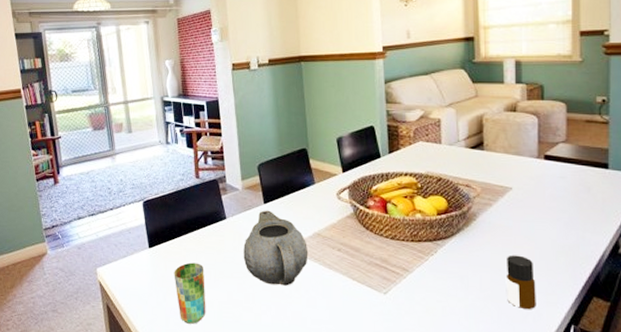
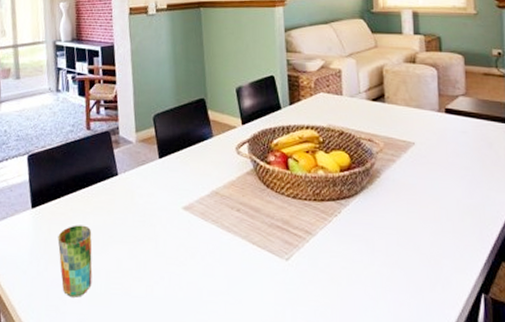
teapot: present [243,210,309,286] -> none [135,165,206,252]
bottle: present [506,255,536,309] -> none [412,215,445,276]

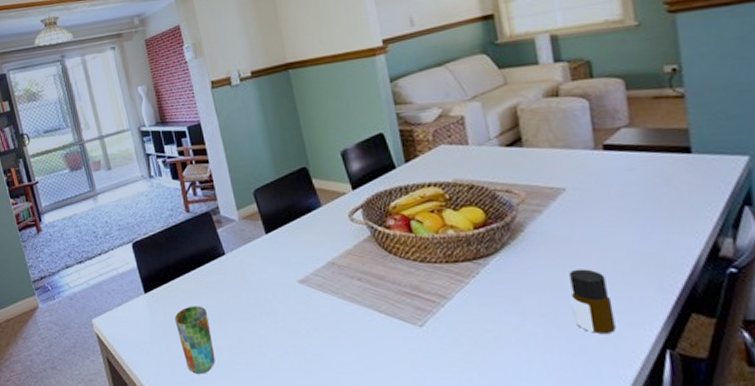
bottle: none [412,215,445,276] -> present [569,269,616,333]

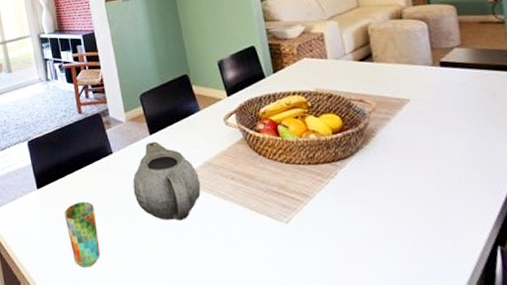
teapot: none [248,241,324,325] -> present [133,141,201,221]
bottle: present [569,269,616,333] -> none [414,172,455,230]

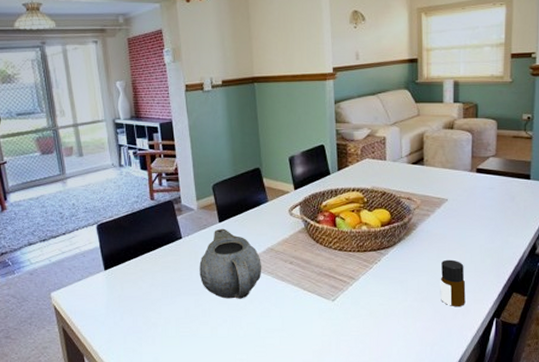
cup: present [64,202,100,267] -> none [130,282,163,340]
bottle: none [414,172,455,230] -> present [440,259,466,306]

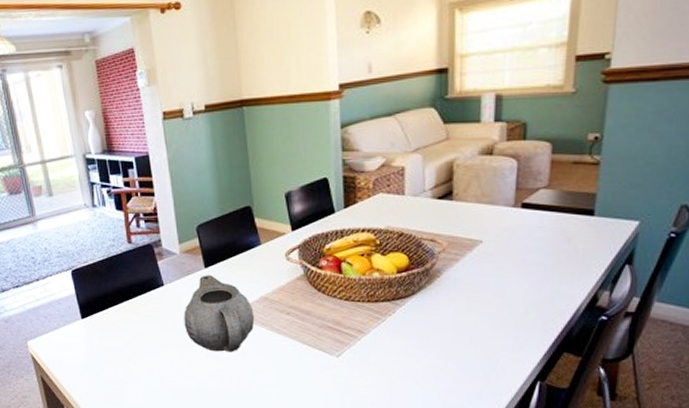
bottle: present [440,259,466,306] -> none [469,312,502,367]

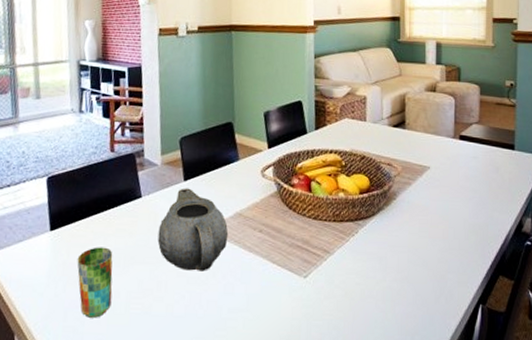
cup: none [110,332,147,393] -> present [77,247,113,318]

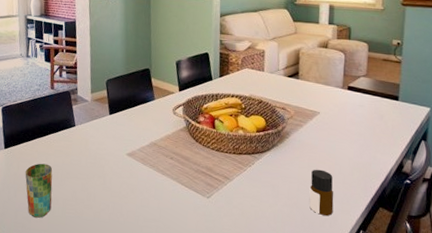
teapot: present [157,188,229,271] -> none [88,120,145,188]
bottle: none [421,234,449,289] -> present [309,169,334,216]

